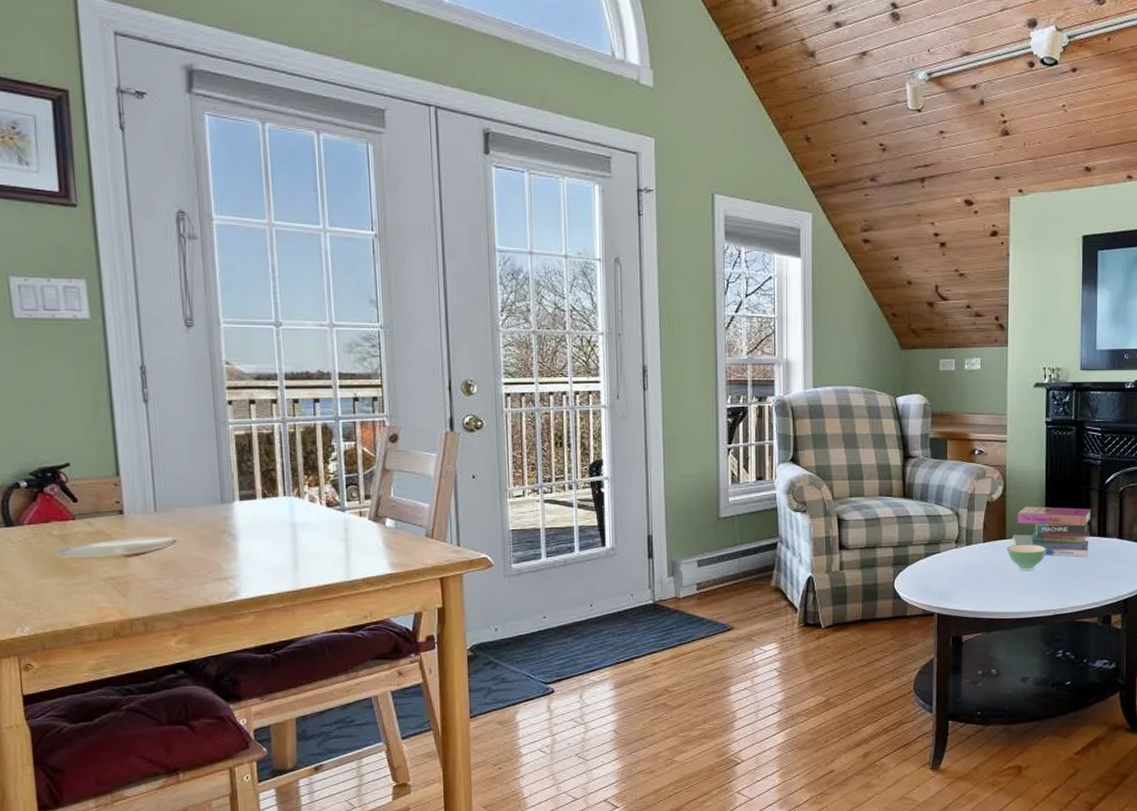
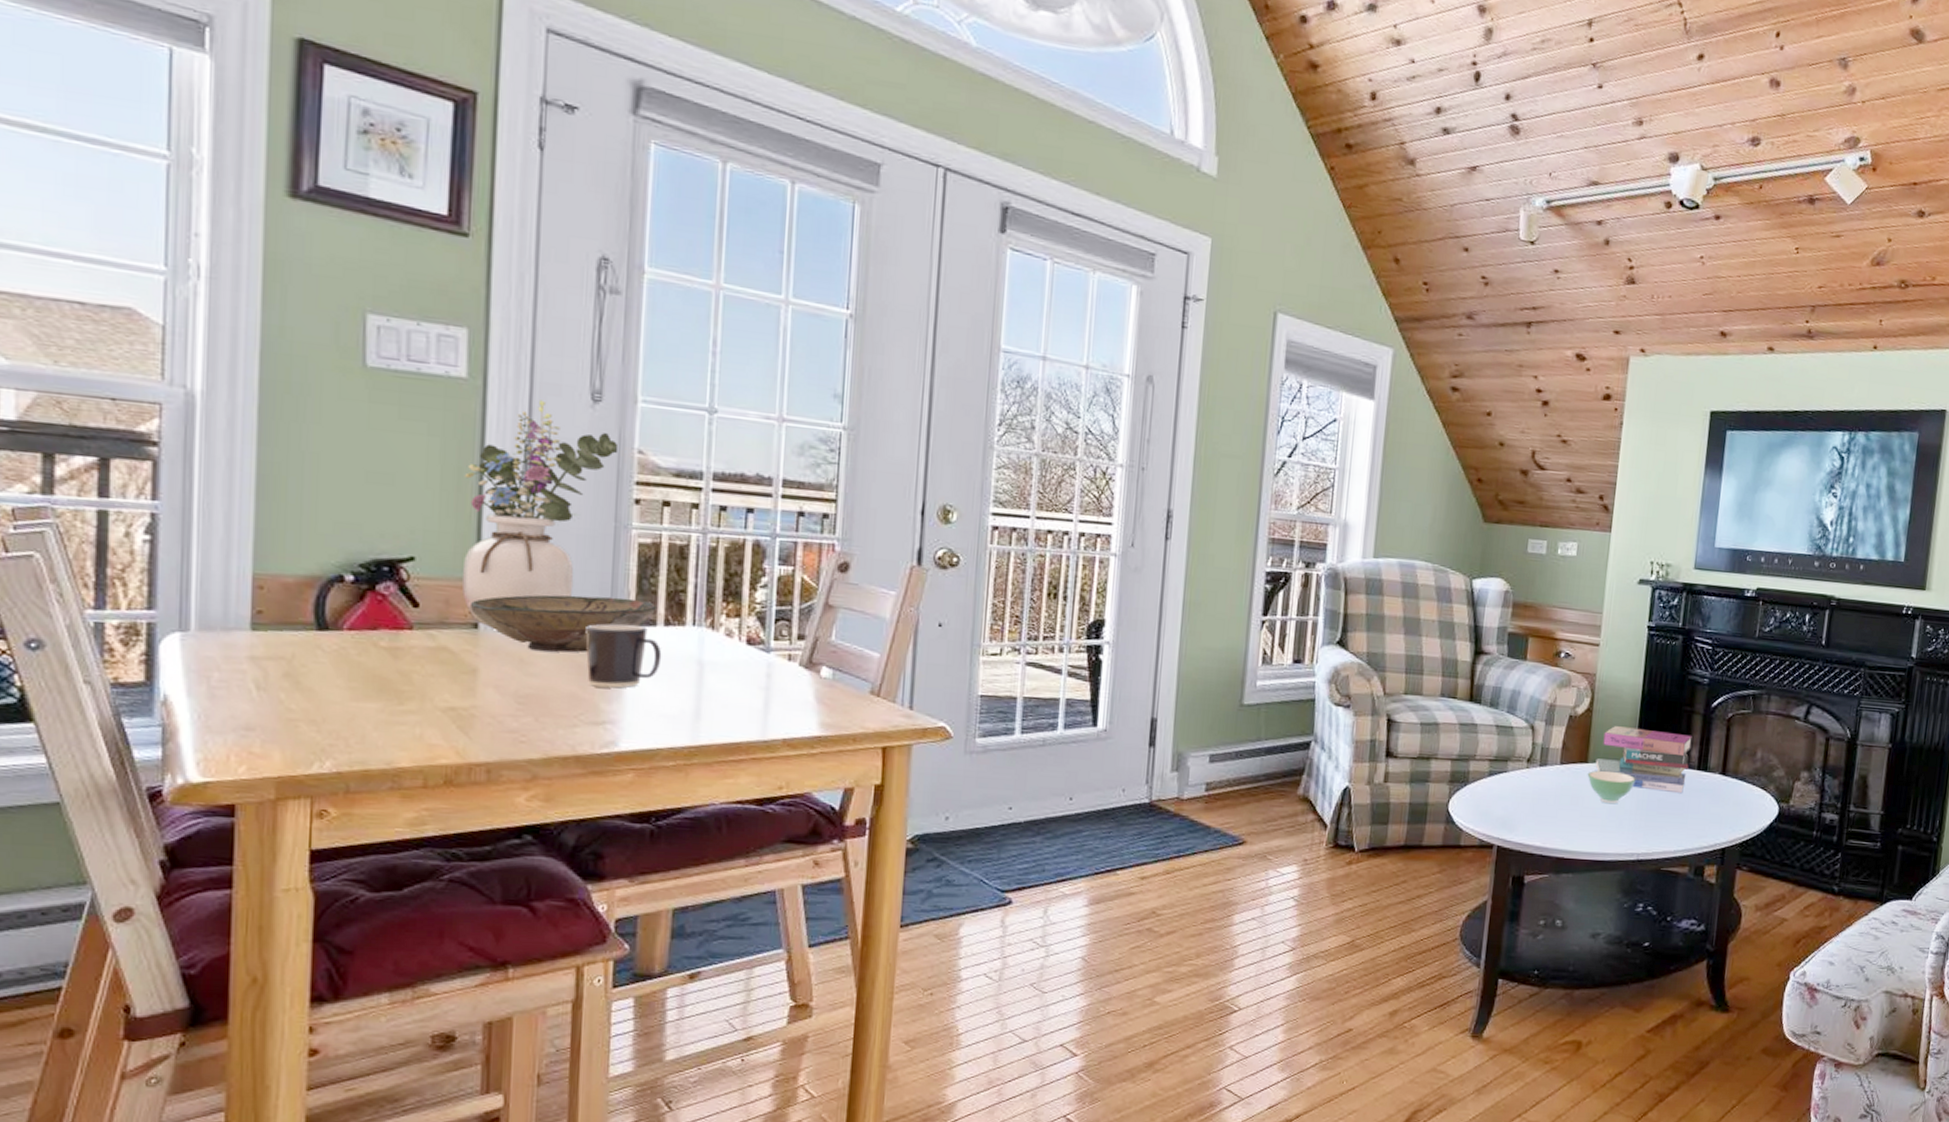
plate: present [55,537,178,560] -> none [379,659,546,686]
bouquet: none [98,330,211,512] -> present [461,400,619,627]
bowl: none [114,479,256,527] -> present [469,594,658,653]
mug: none [203,499,264,551] -> present [585,623,662,689]

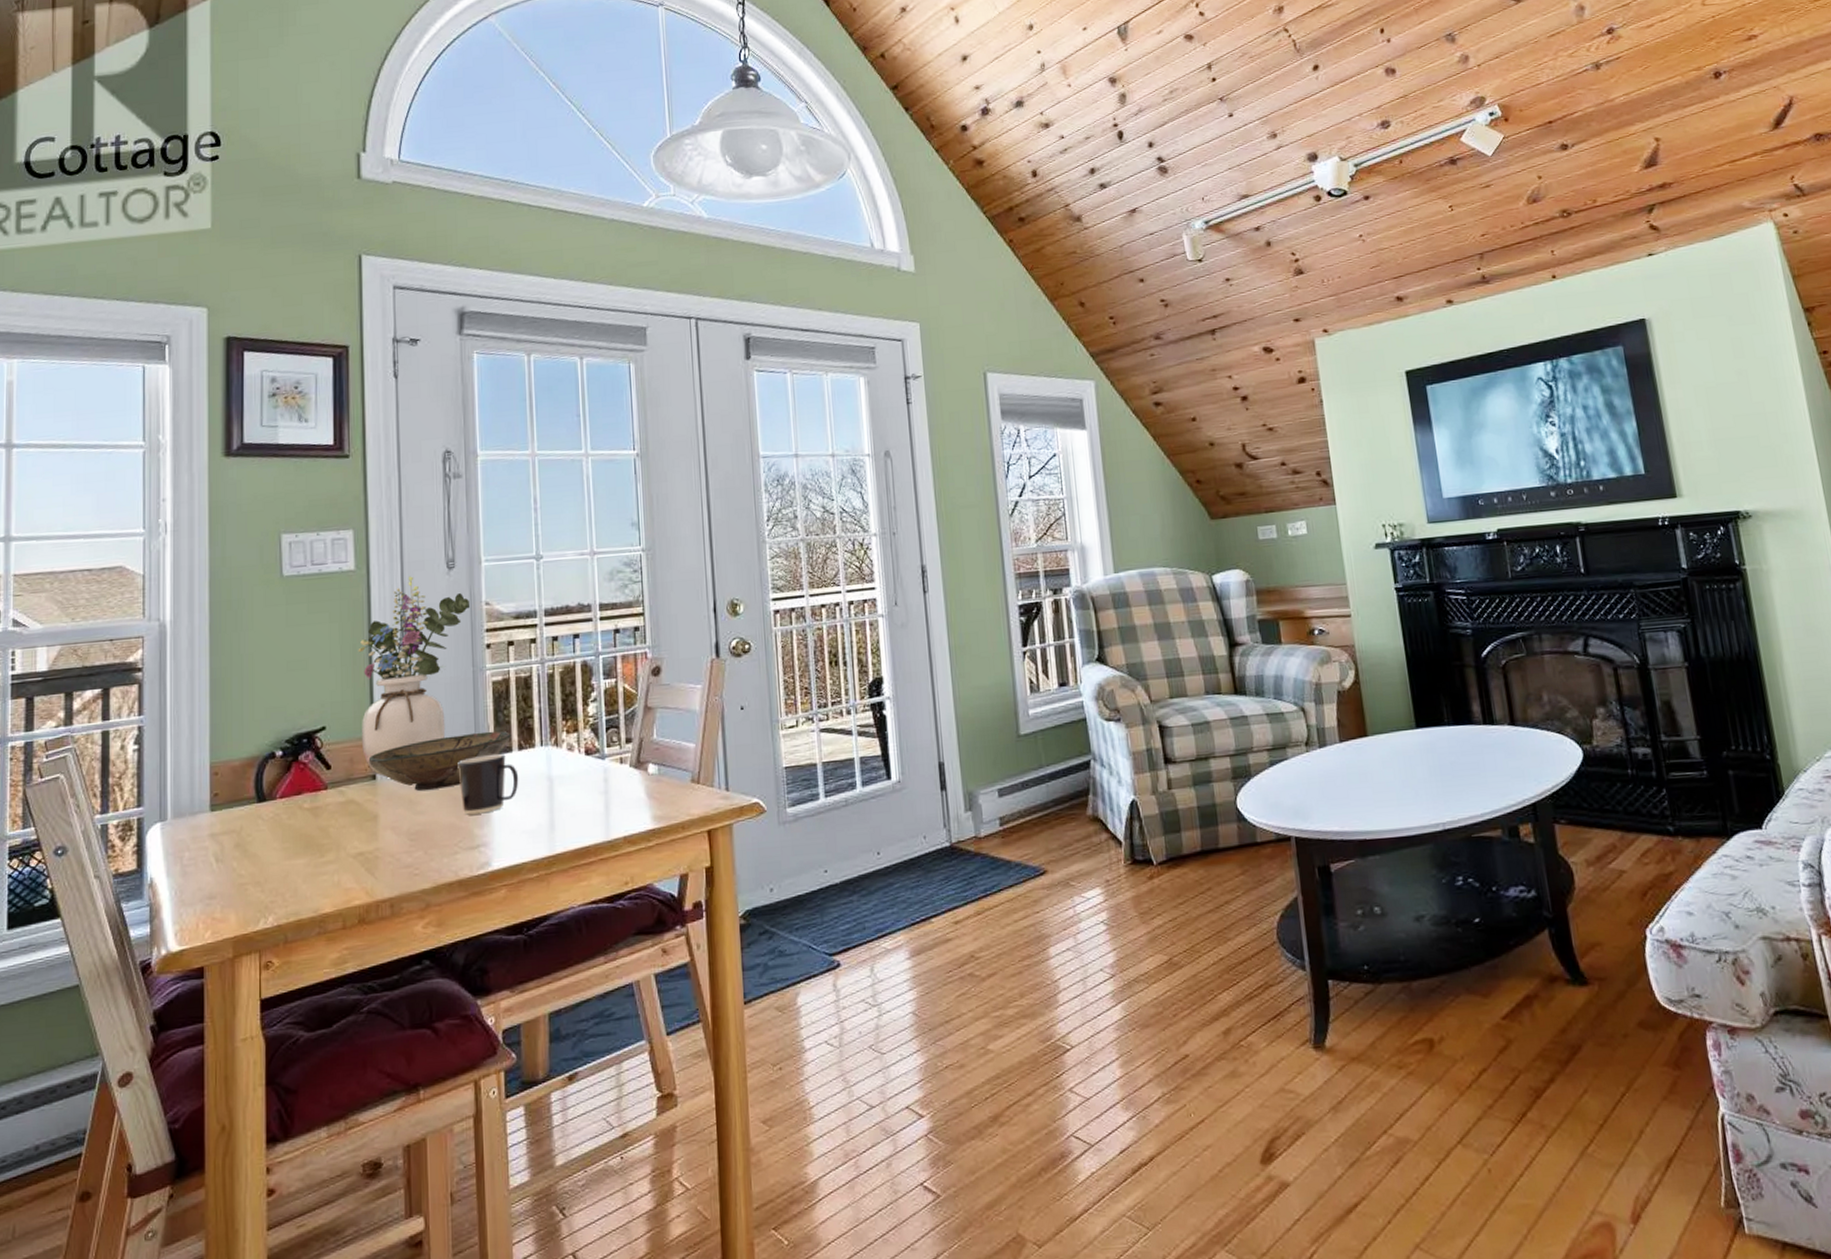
bowl: present [1587,770,1636,804] -> none [1370,740,1422,776]
books: present [1595,726,1692,794] -> none [1375,690,1475,754]

